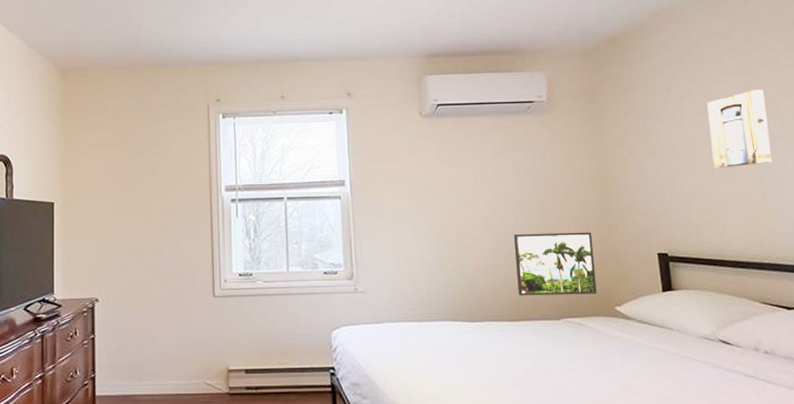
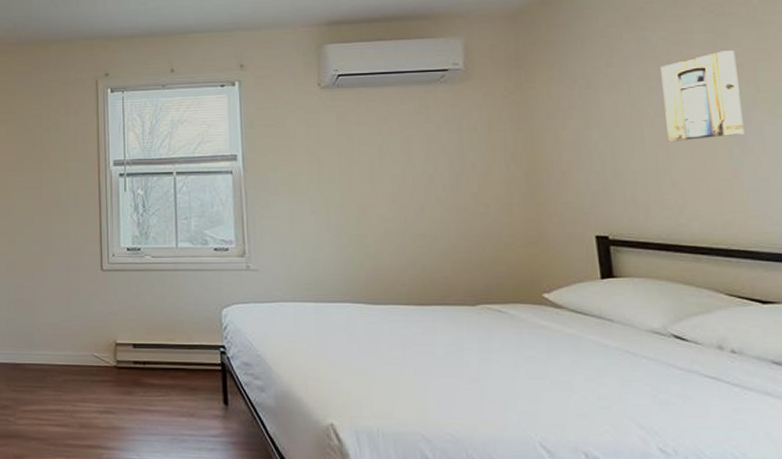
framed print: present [513,232,597,296] -> none [423,211,521,279]

